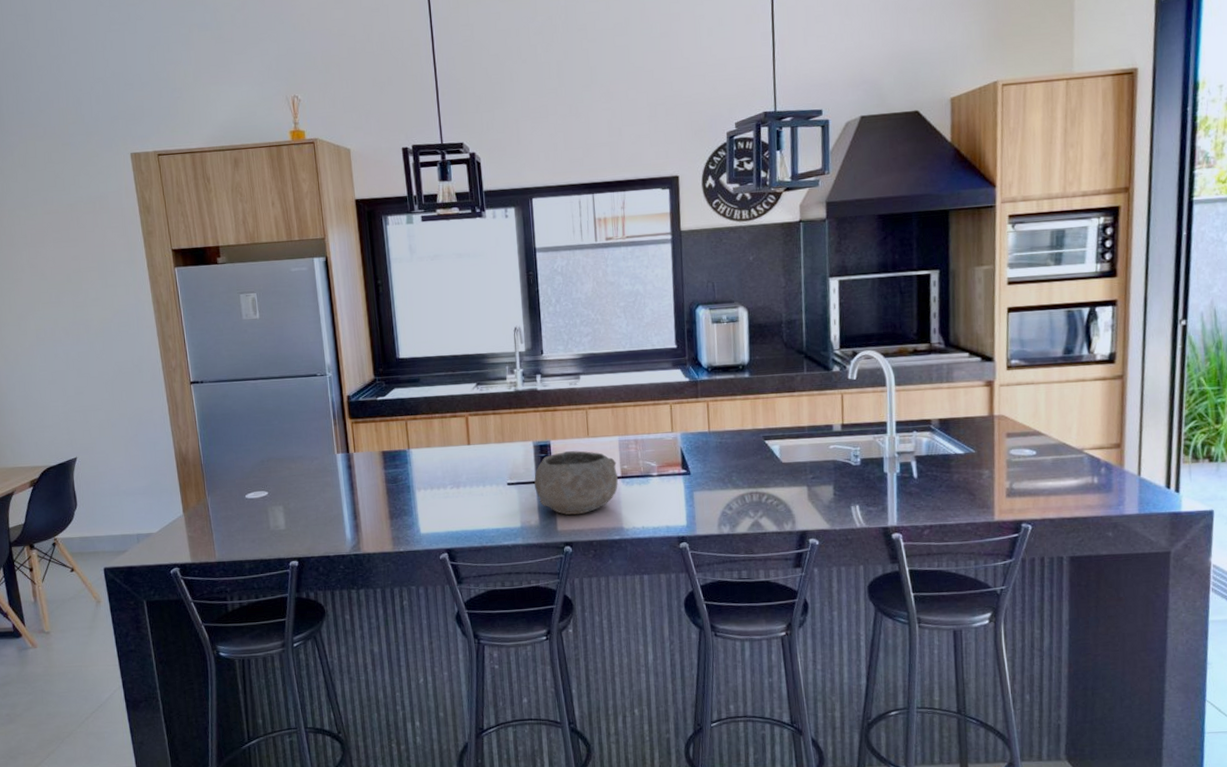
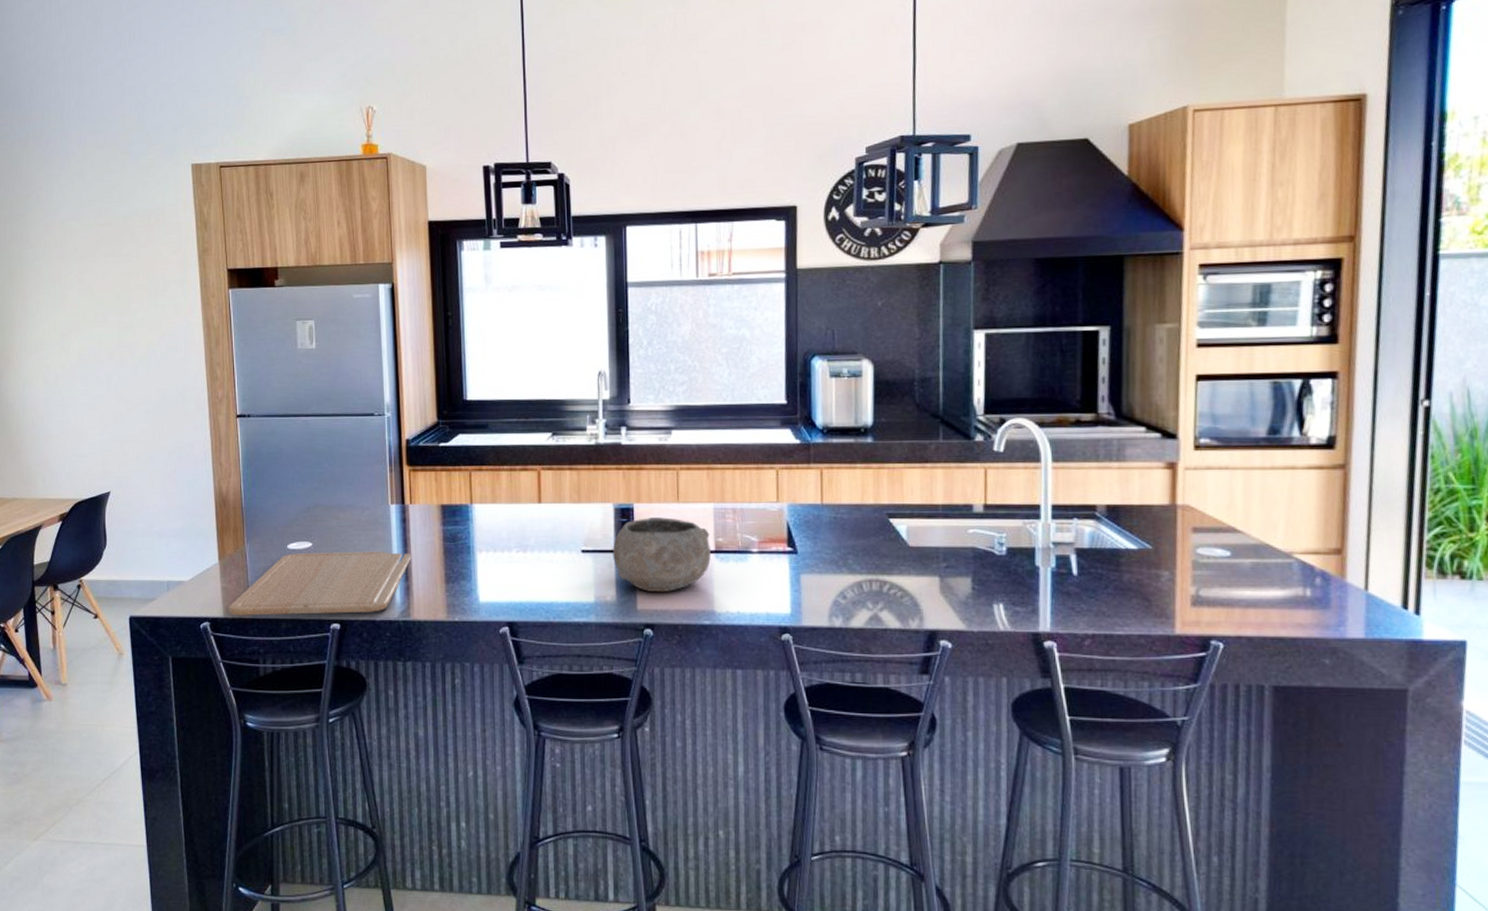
chopping board: none [195,495,358,561] -> present [228,551,411,616]

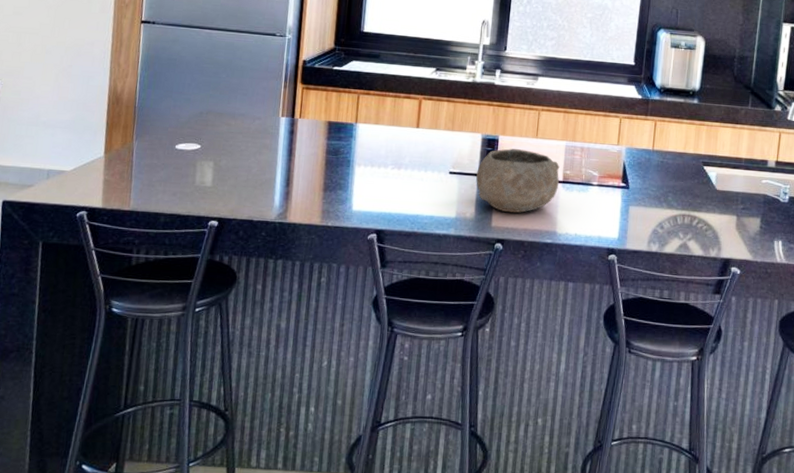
chopping board: present [228,551,411,616] -> none [107,153,295,213]

